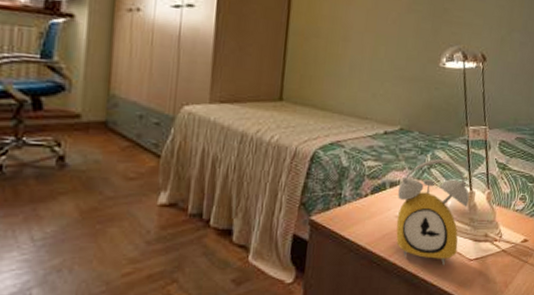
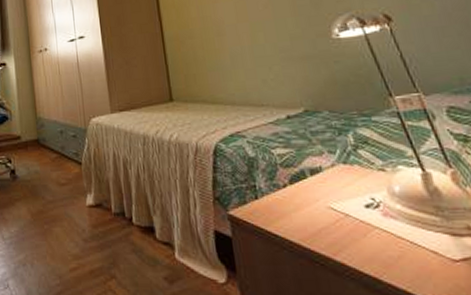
alarm clock: present [396,158,470,266] -> none [322,137,431,268]

